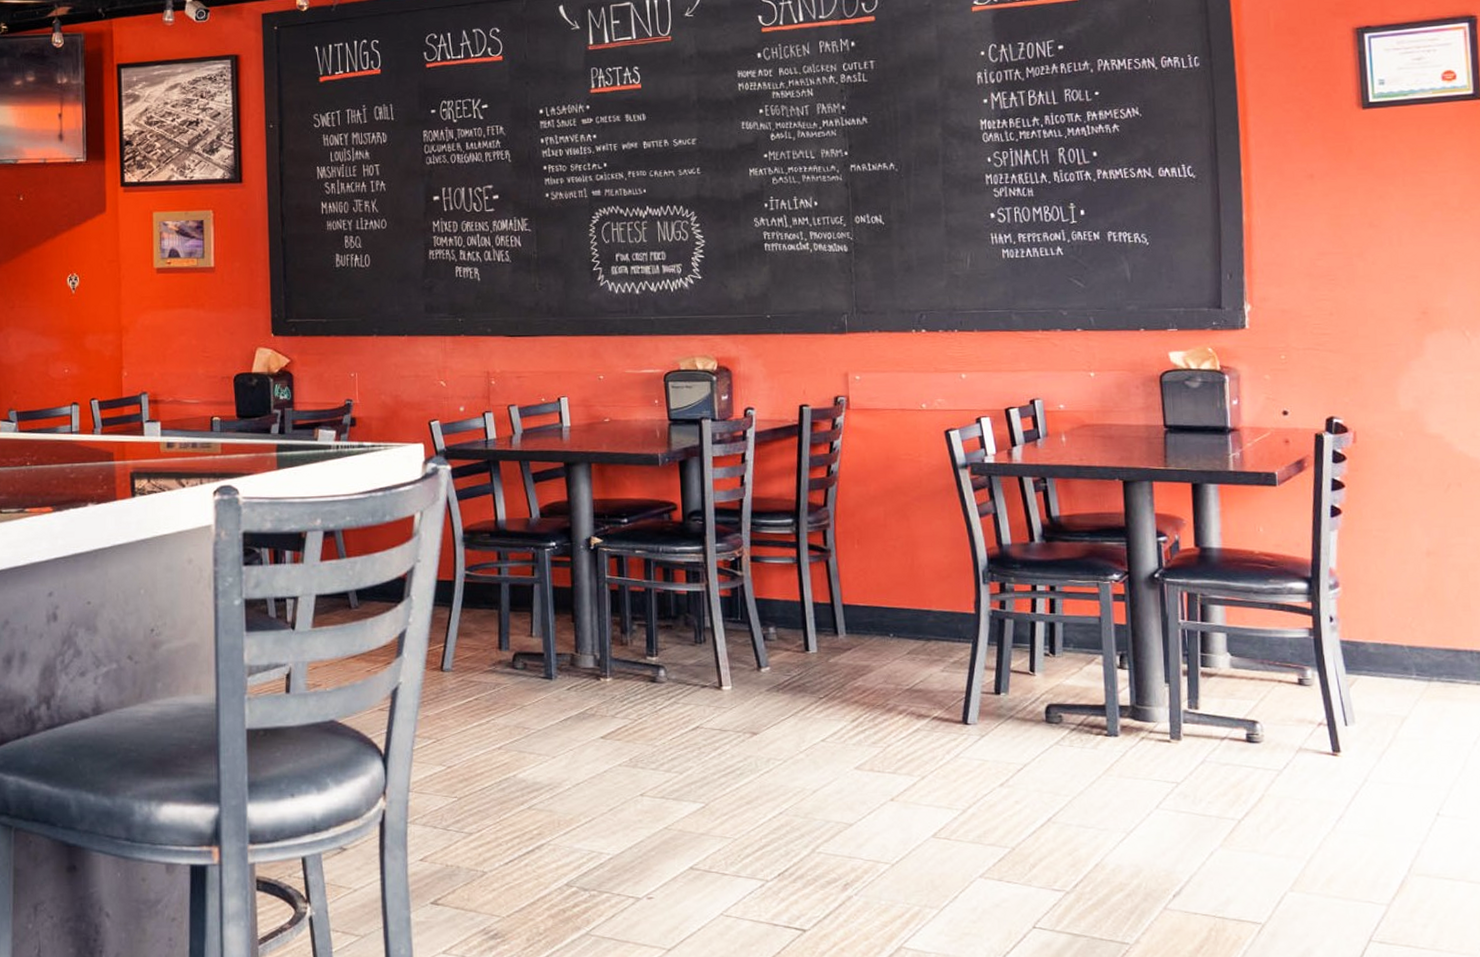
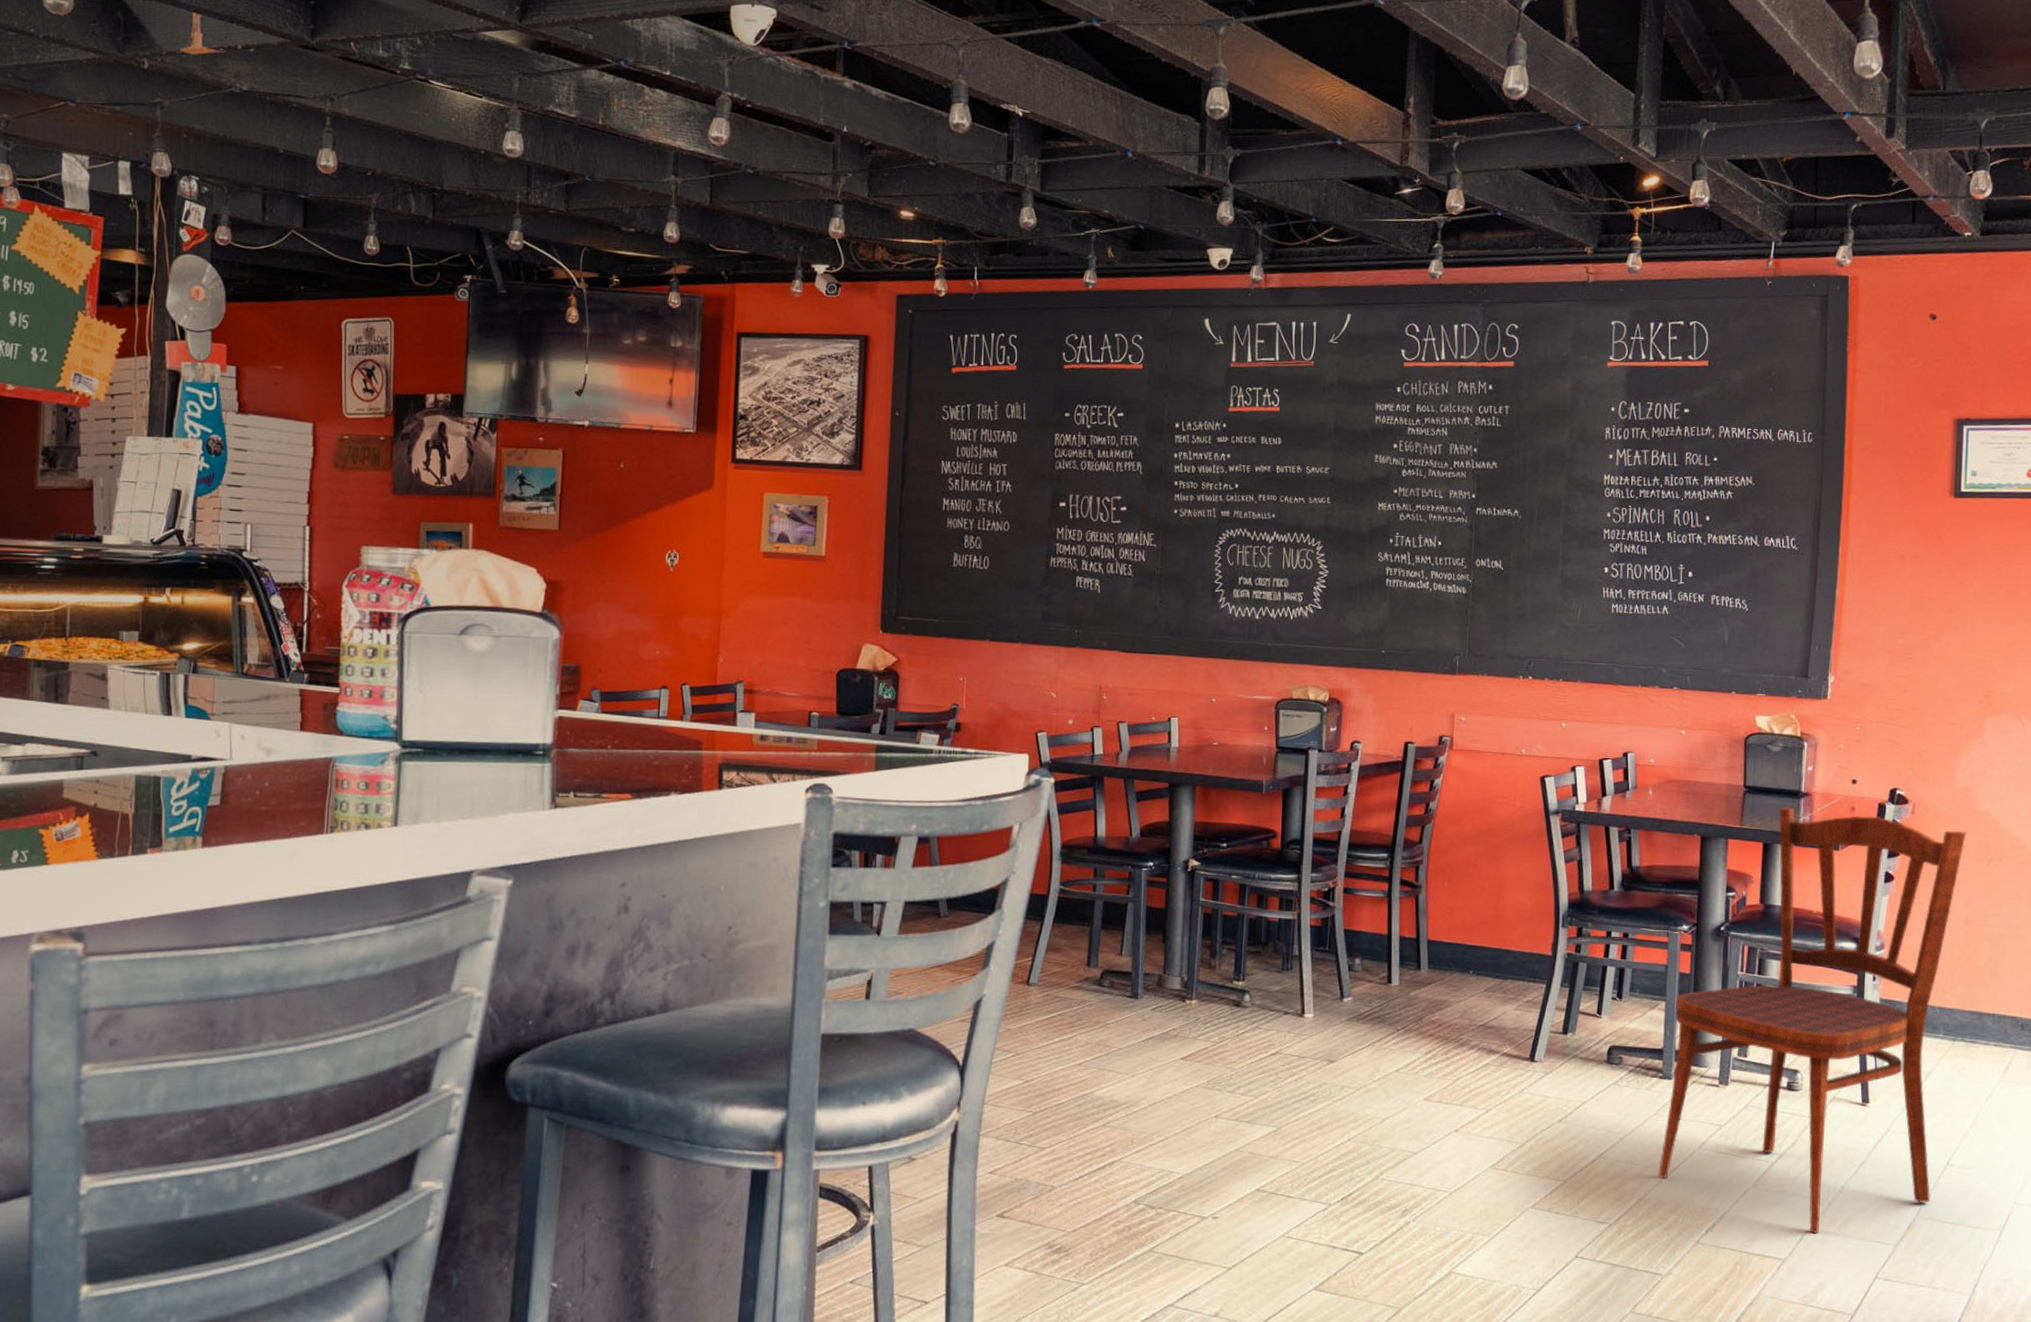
dining chair: none [1114,444,1422,896] -> present [1658,807,1966,1235]

